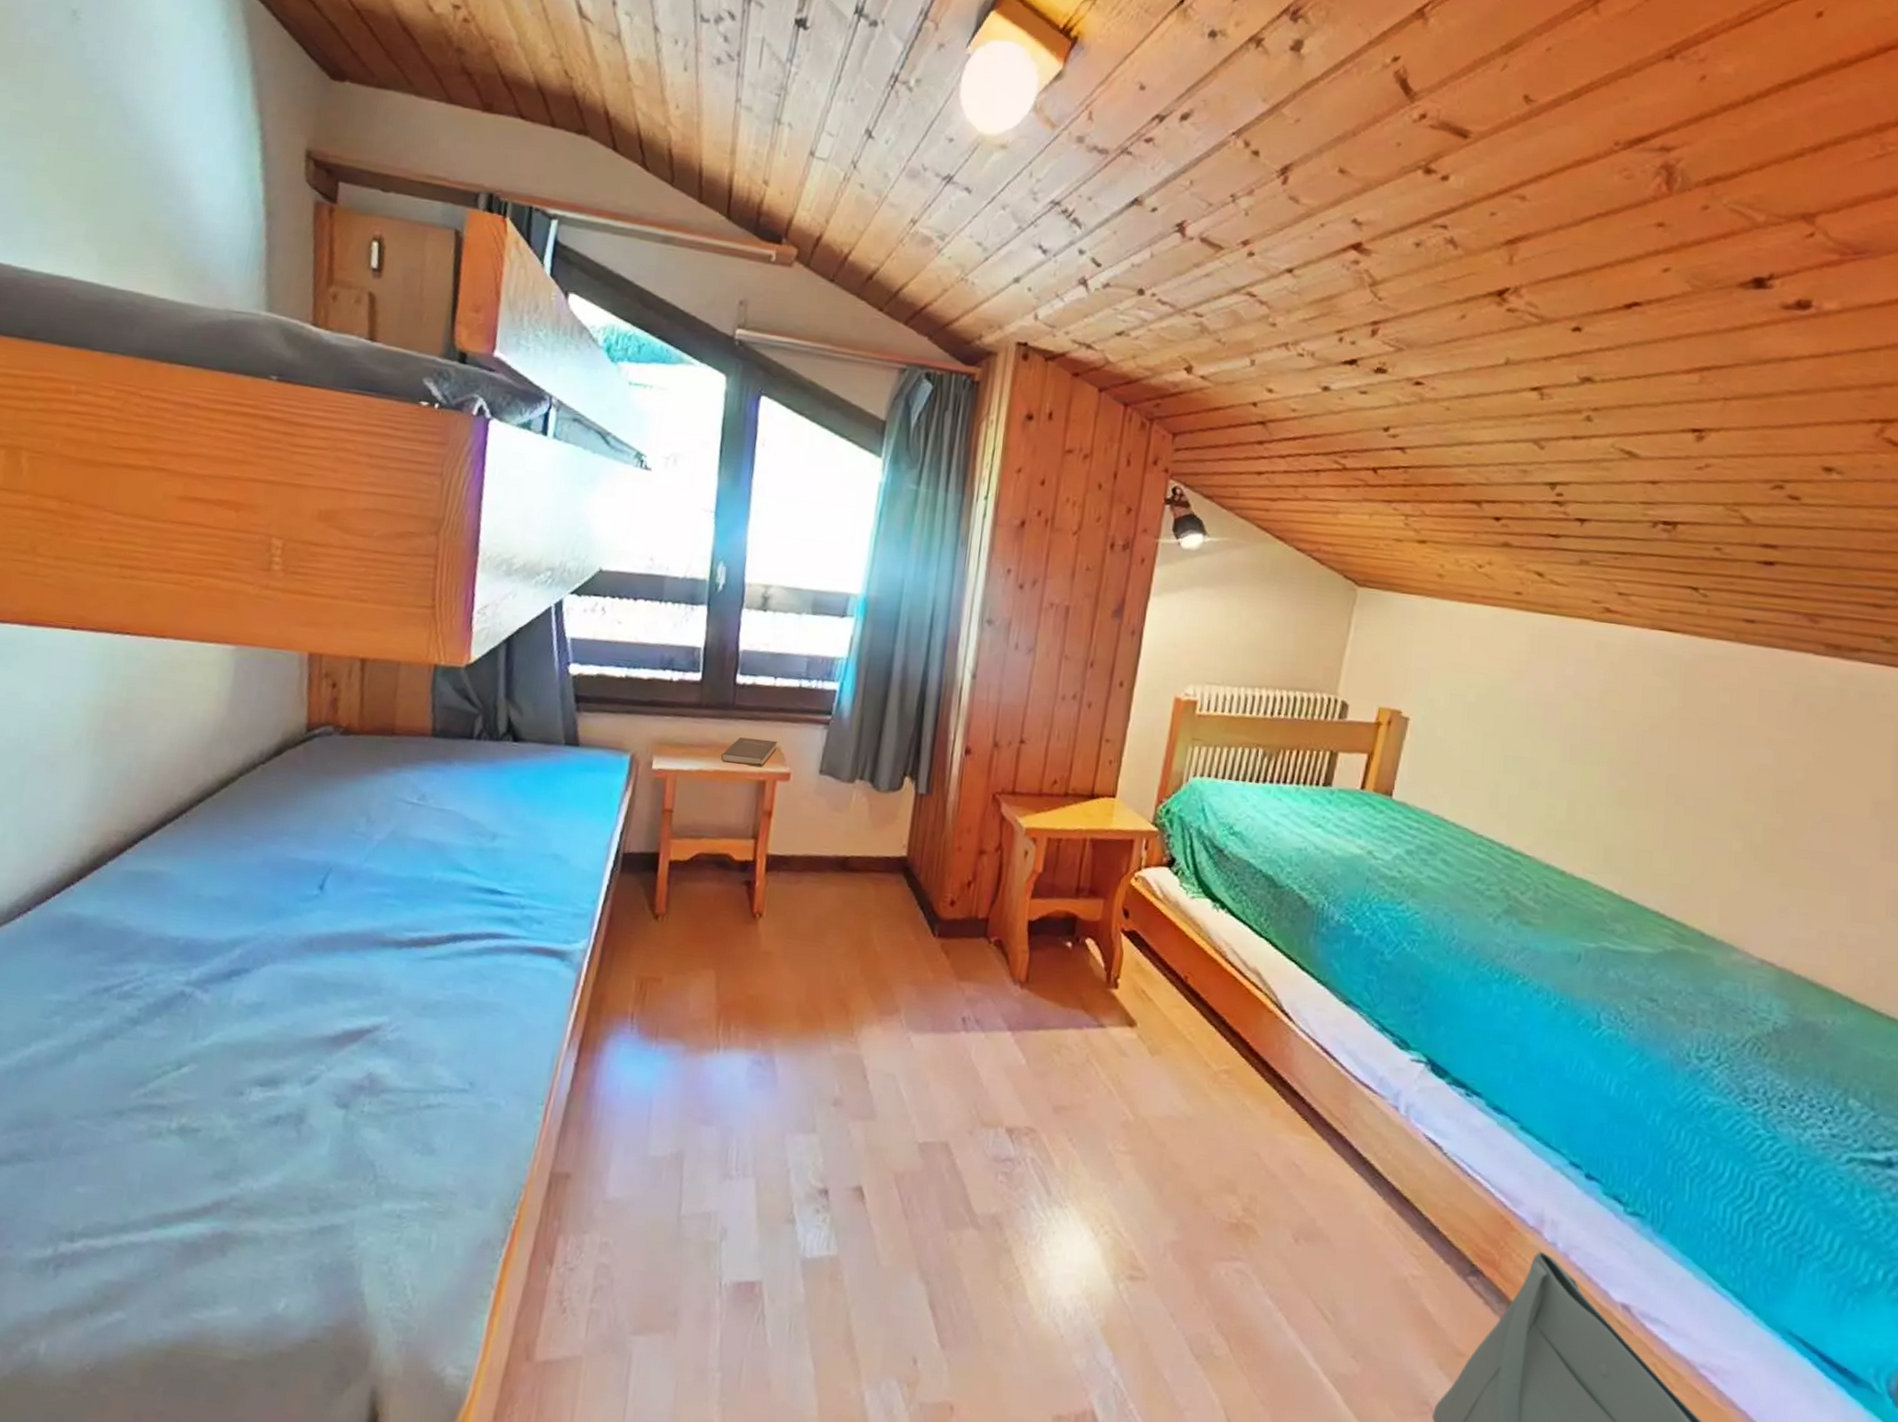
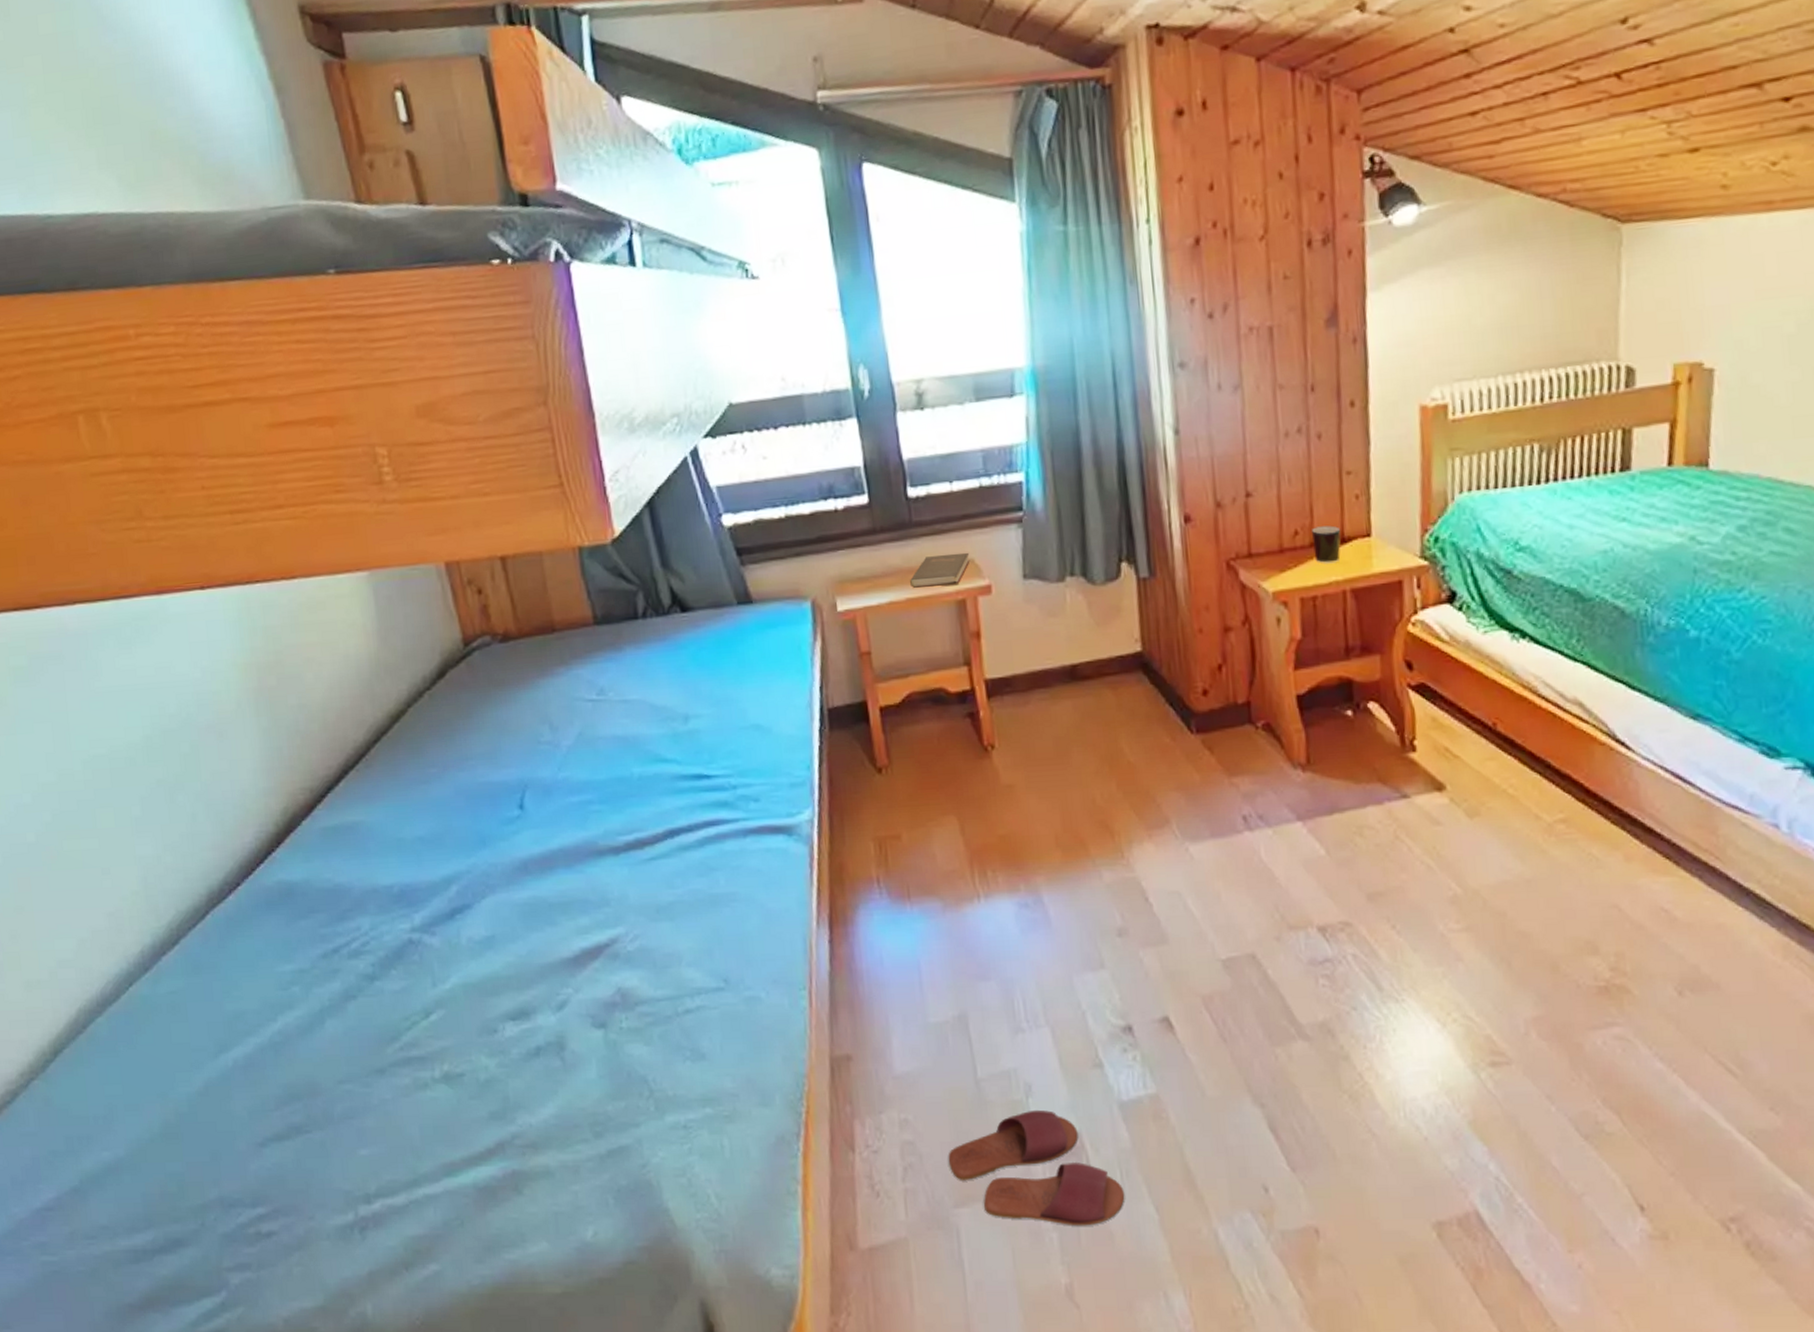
slippers: none [636,1253,790,1371] -> present [948,1109,1125,1226]
mug: none [1066,780,1092,814] -> present [1311,525,1341,564]

